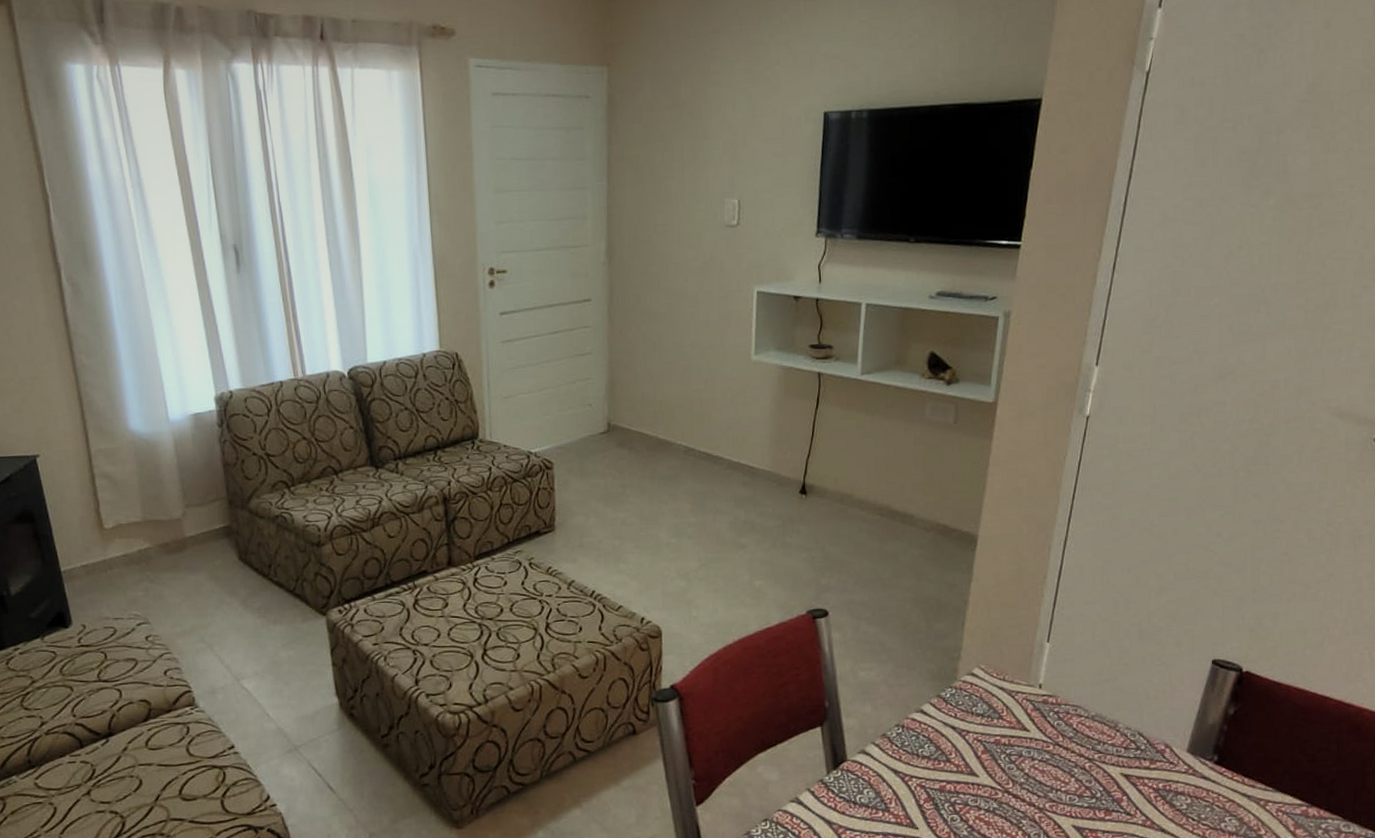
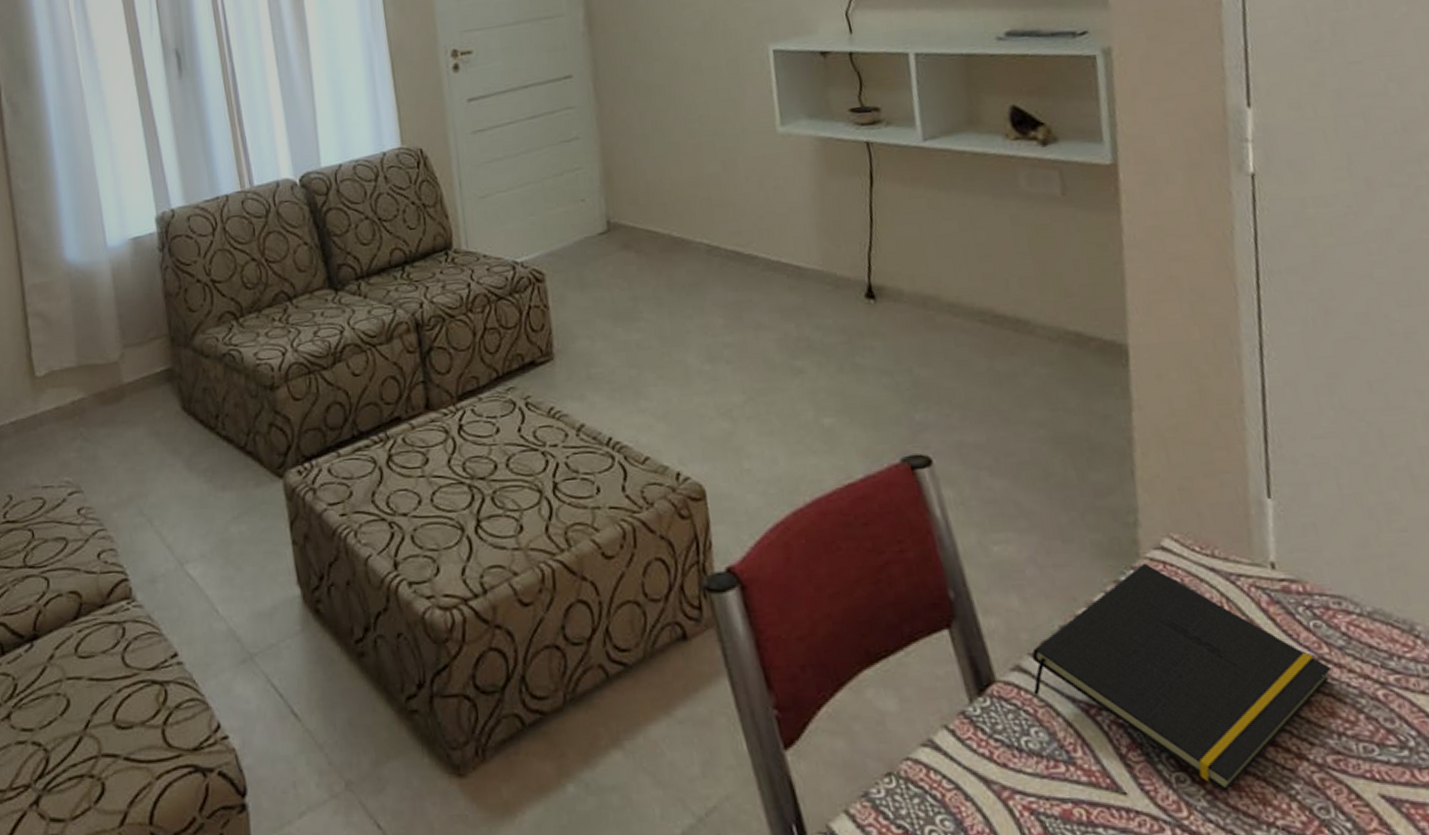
notepad: none [870,684,1062,827] -> present [1031,563,1332,793]

